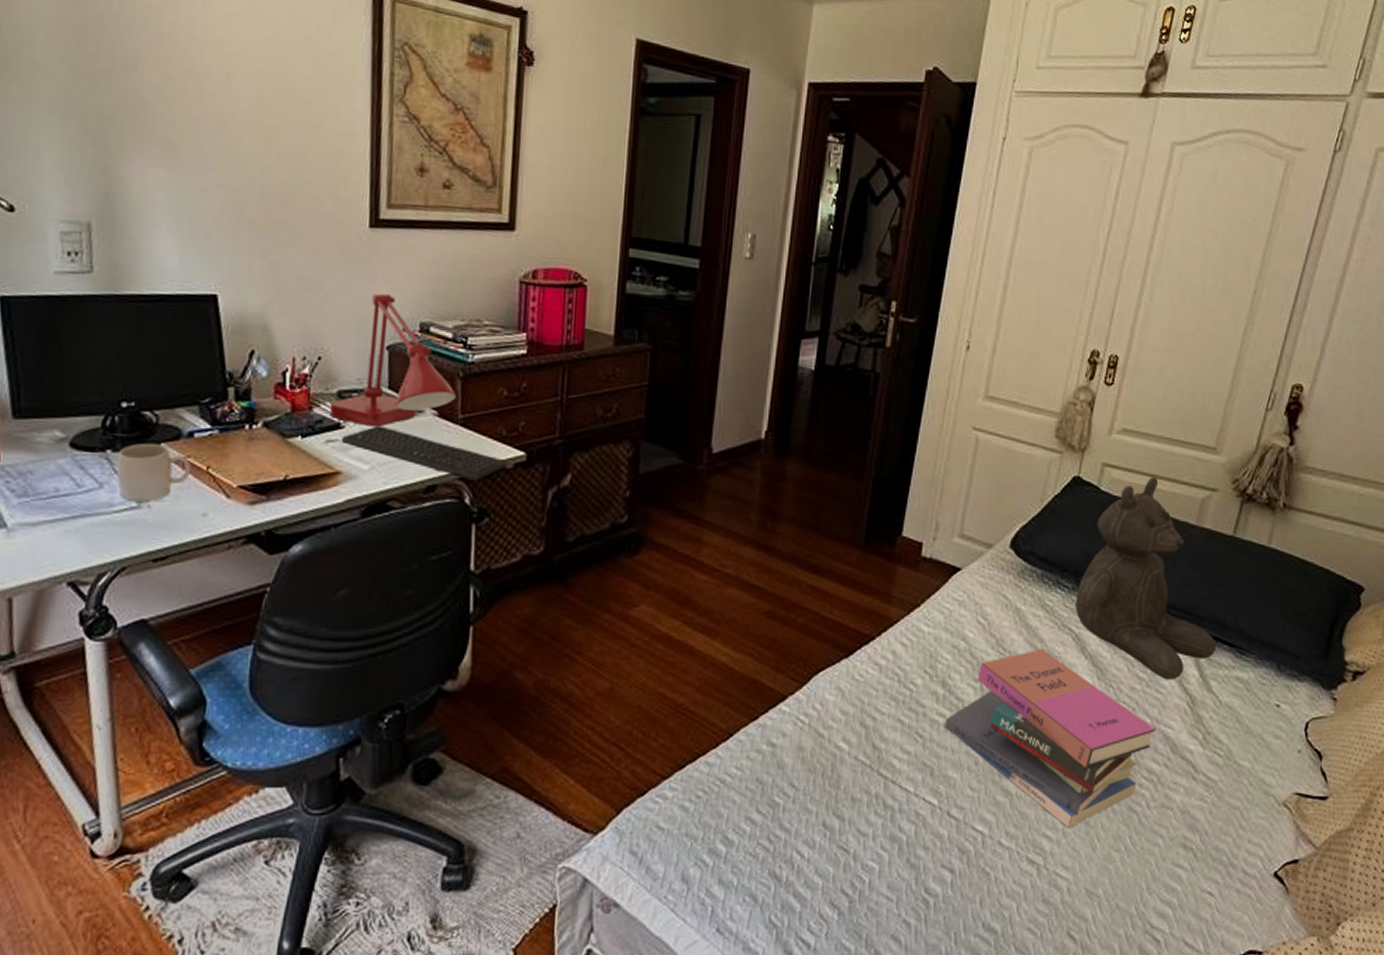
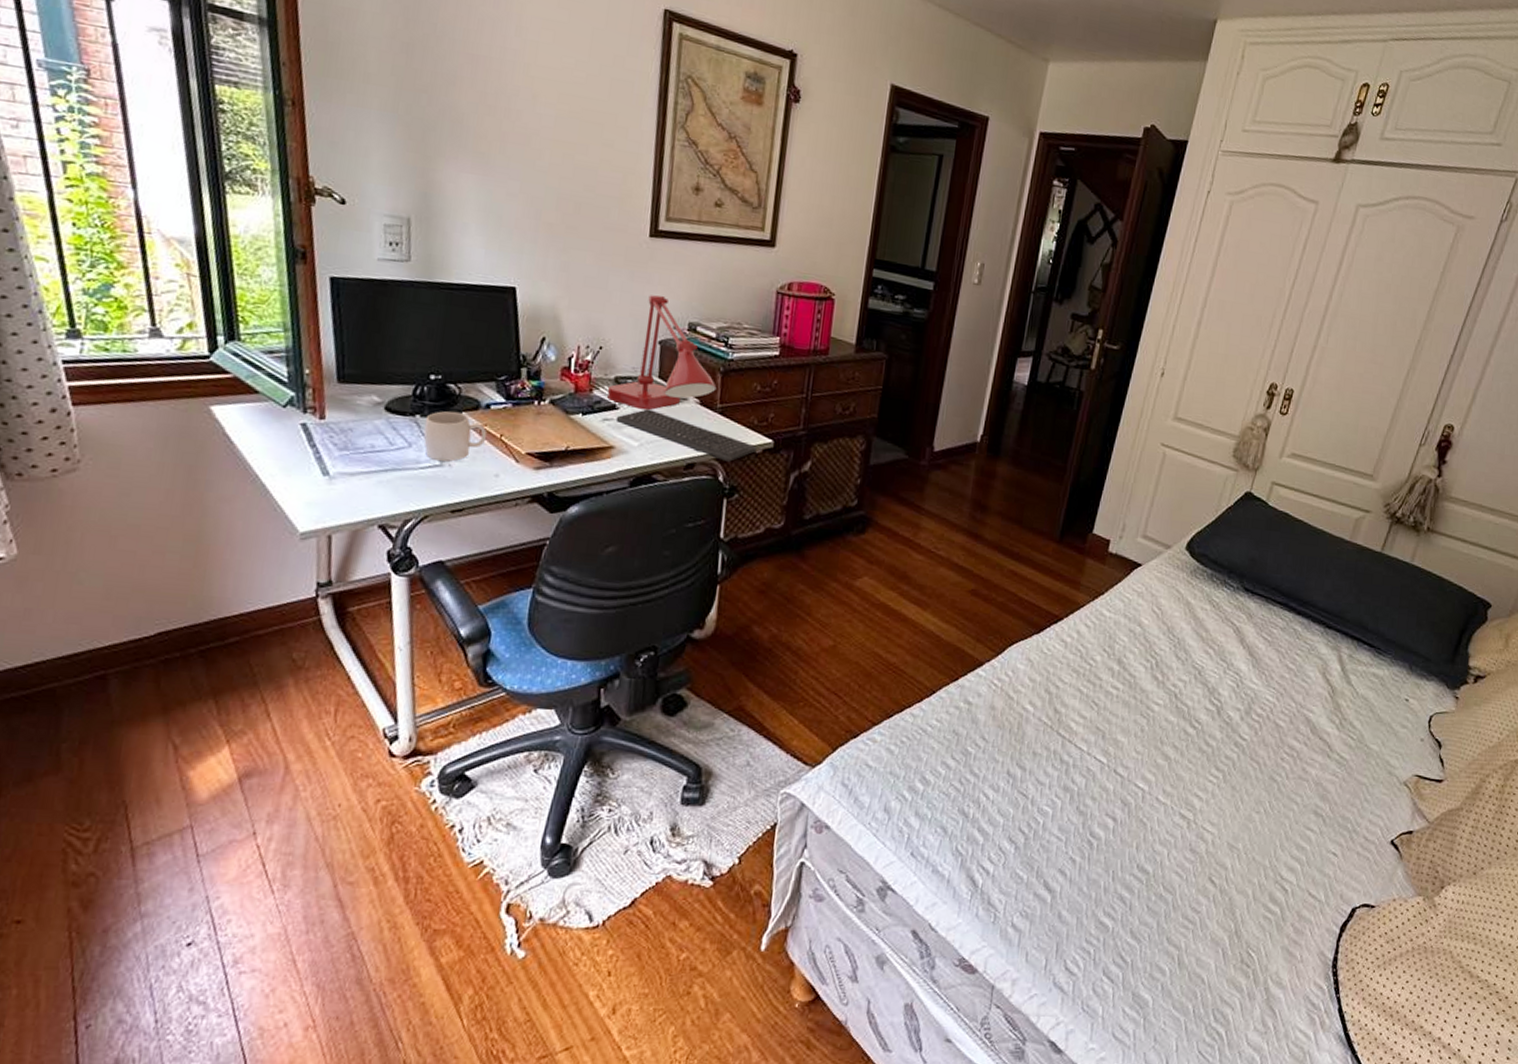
books: present [944,649,1156,829] -> none [1117,638,1300,791]
teddy bear: present [1075,476,1217,680] -> none [1238,496,1358,672]

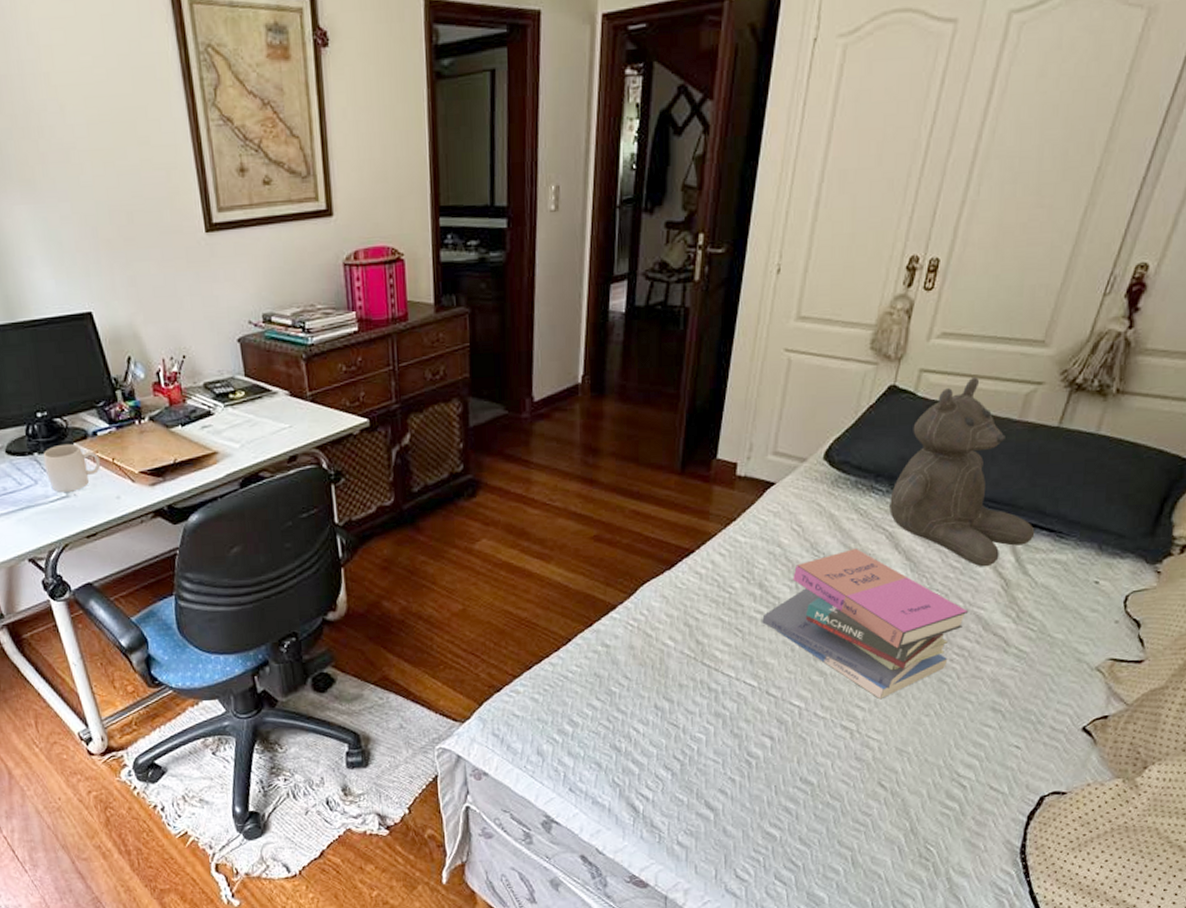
desk lamp: present [607,295,717,411] -> none [199,291,303,412]
computer keyboard: present [615,409,757,462] -> none [213,409,354,448]
books: none [1117,638,1300,791] -> present [762,549,969,700]
teddy bear: none [1238,496,1358,672] -> present [889,376,1035,567]

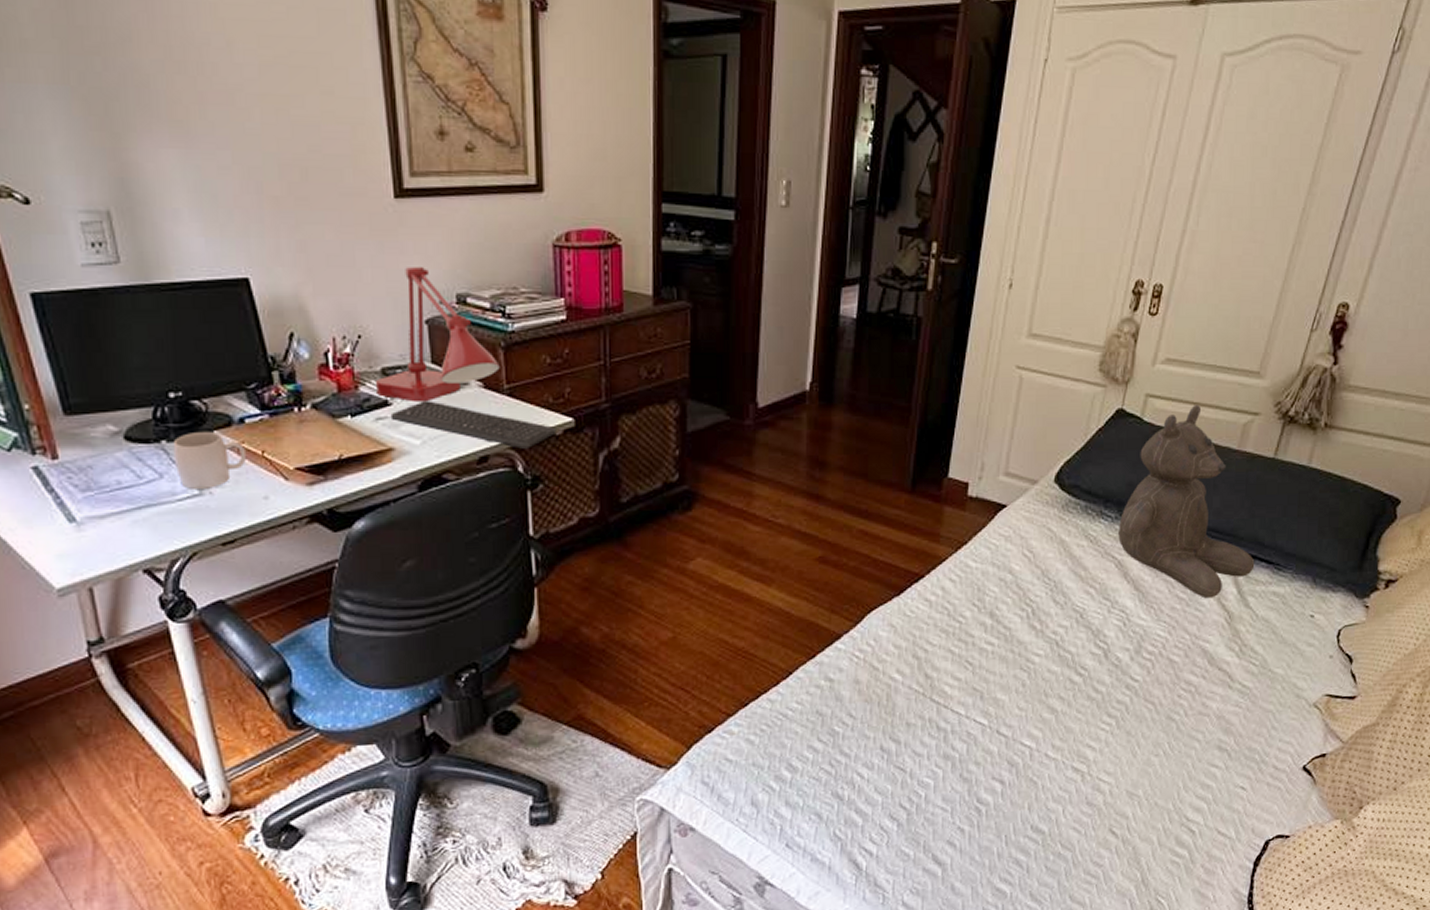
desk lamp: none [199,291,303,412] -> present [375,266,500,403]
computer keyboard: none [213,409,354,448] -> present [390,401,557,449]
books: present [762,549,969,700] -> none [993,577,1195,739]

